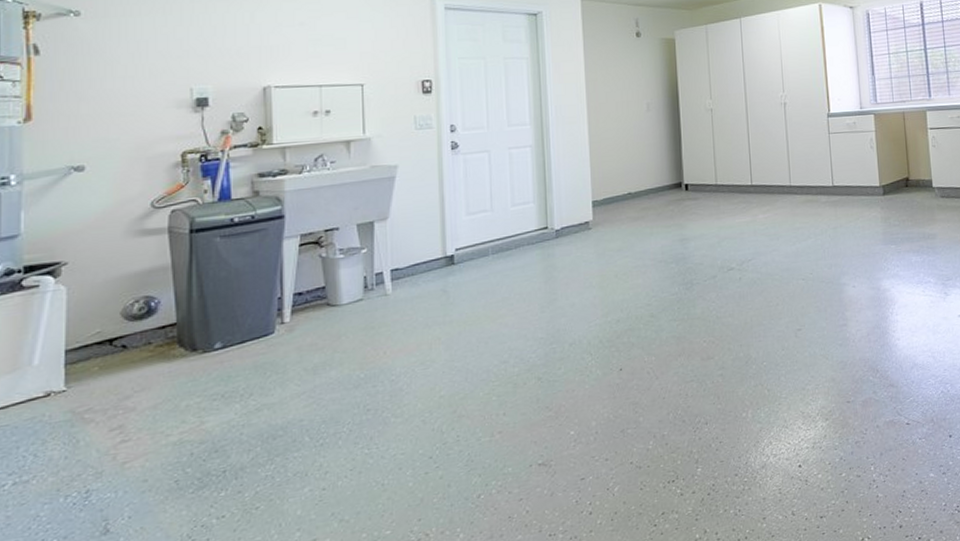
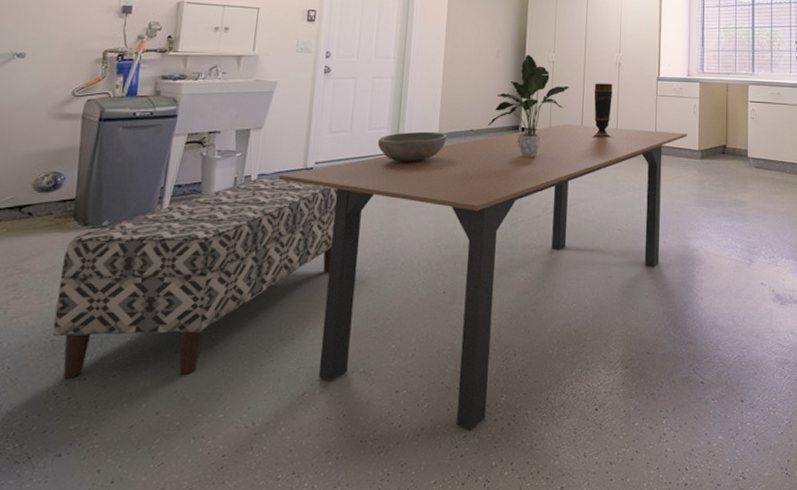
bench: none [173,271,490,519] -> present [52,178,338,379]
dining table: none [415,170,866,507] -> present [278,124,687,430]
bowl: none [524,199,602,238] -> present [377,131,447,162]
potted plant: none [647,104,732,216] -> present [488,55,569,158]
vase: none [759,126,785,187] -> present [591,83,613,139]

